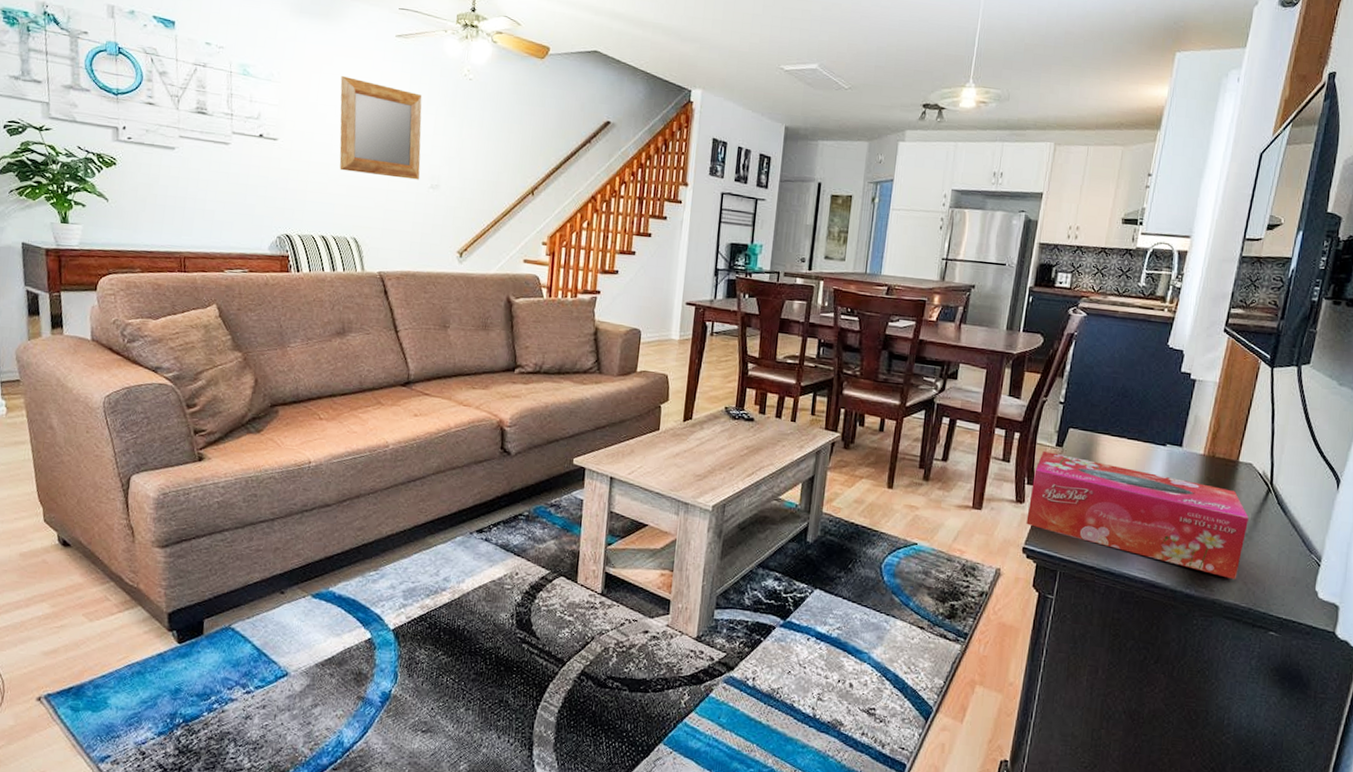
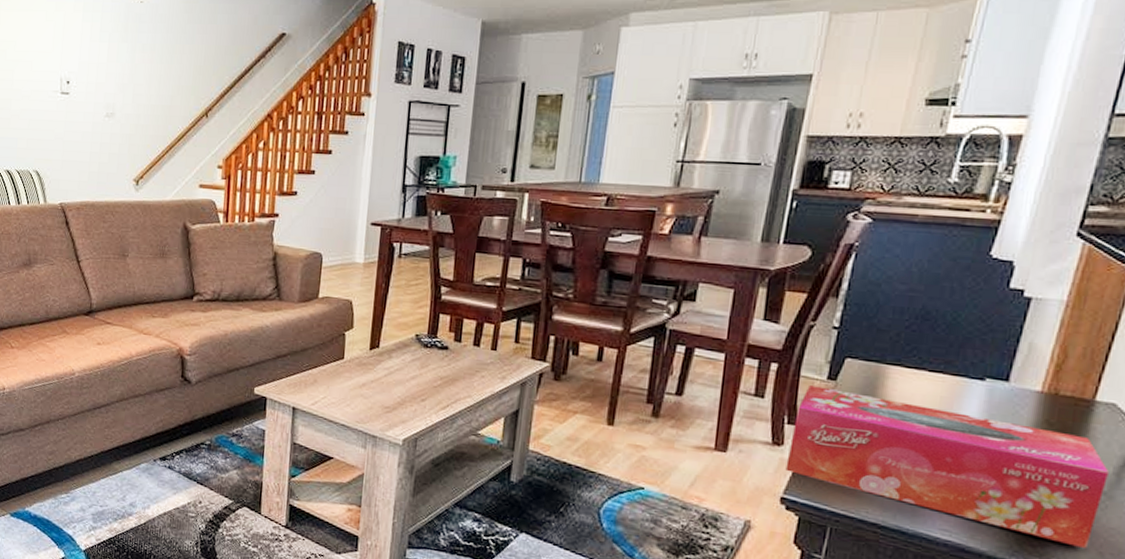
mirror: present [339,75,423,180] -> none [18,10,96,109]

